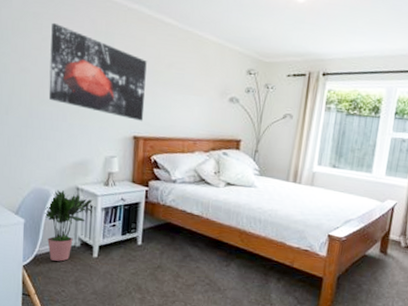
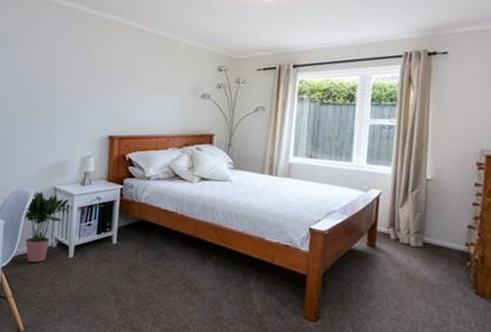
wall art: present [48,22,147,121] -> none [31,36,122,121]

